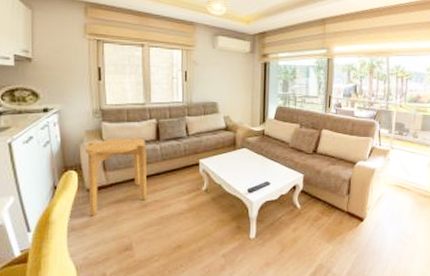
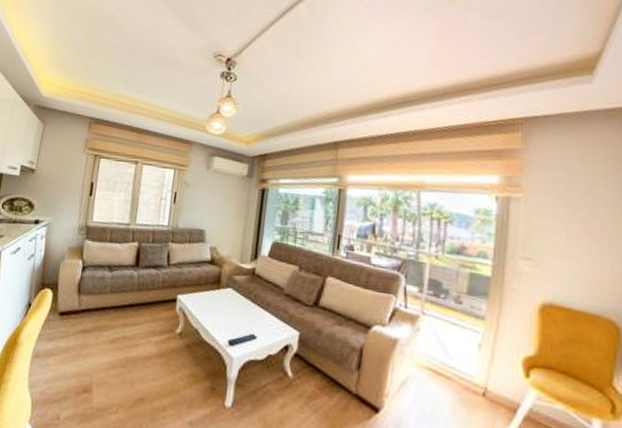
side table: present [86,136,147,217] -> none [56,258,125,345]

